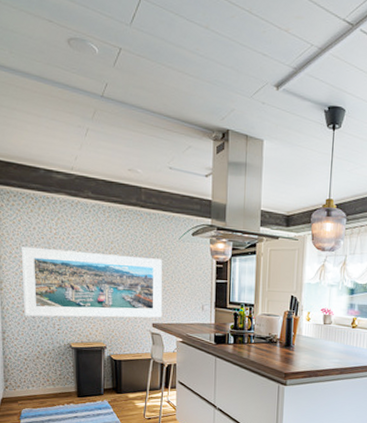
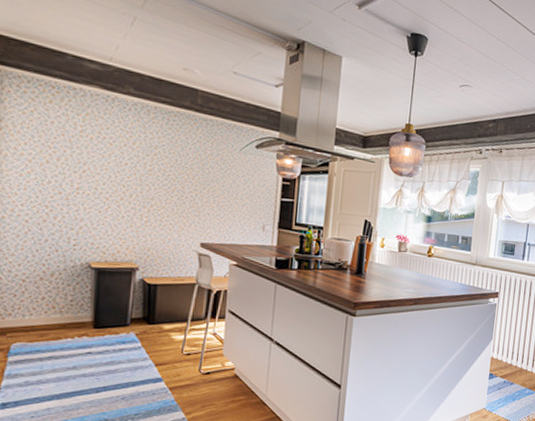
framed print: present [20,246,163,318] -> none [27,142,218,237]

